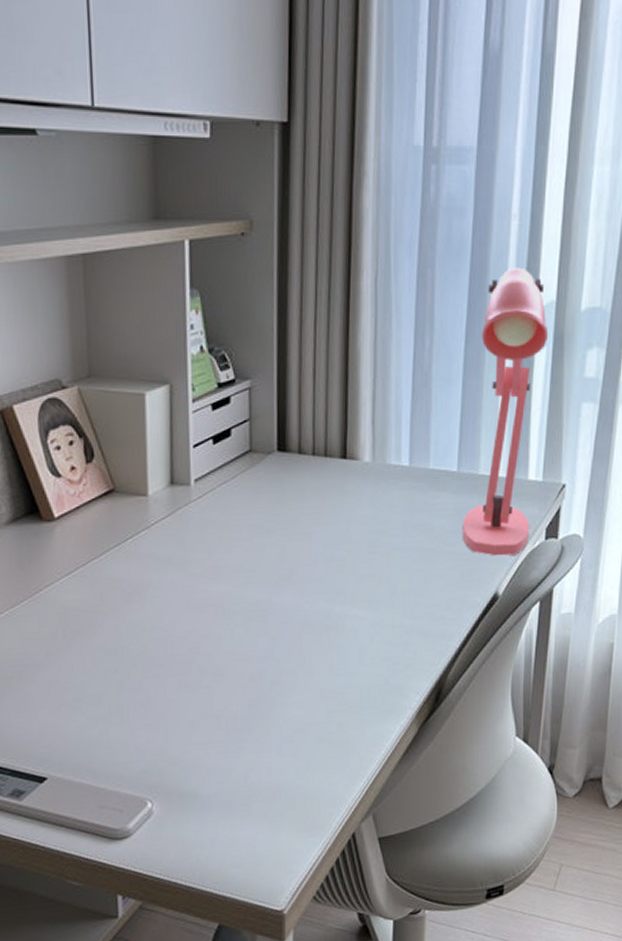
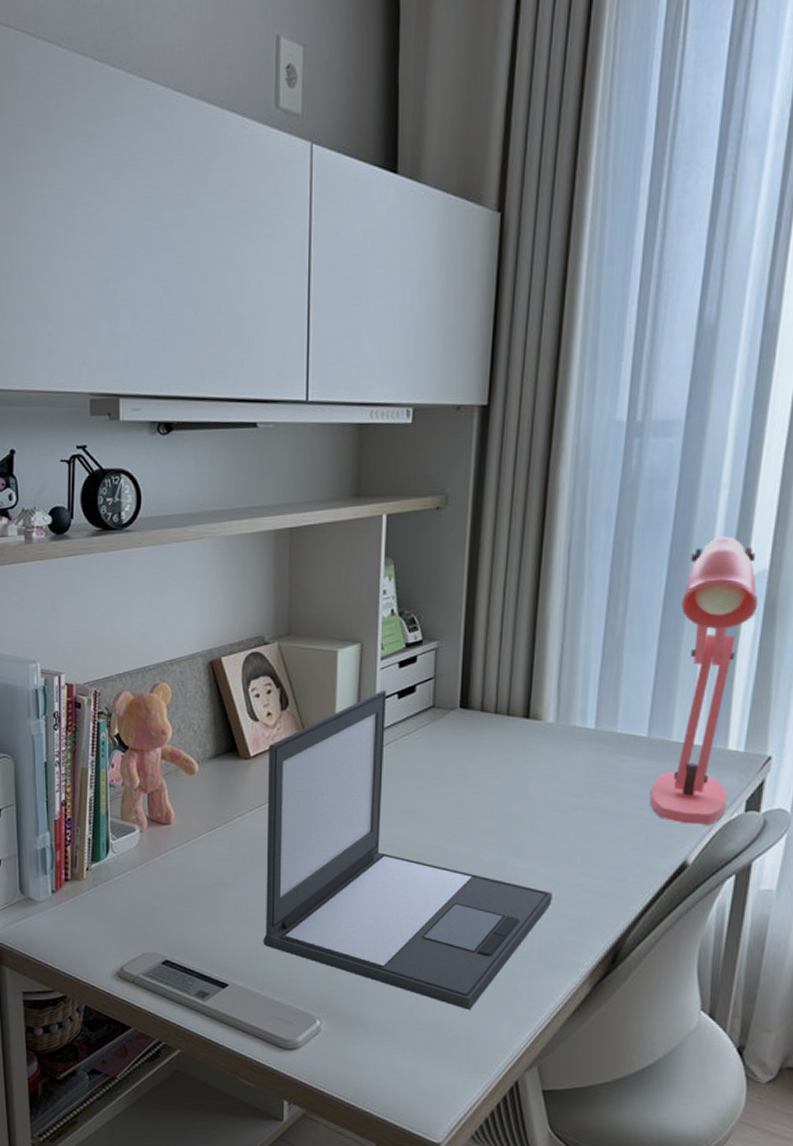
laptop: none [75,436,378,768] -> present [263,691,553,1010]

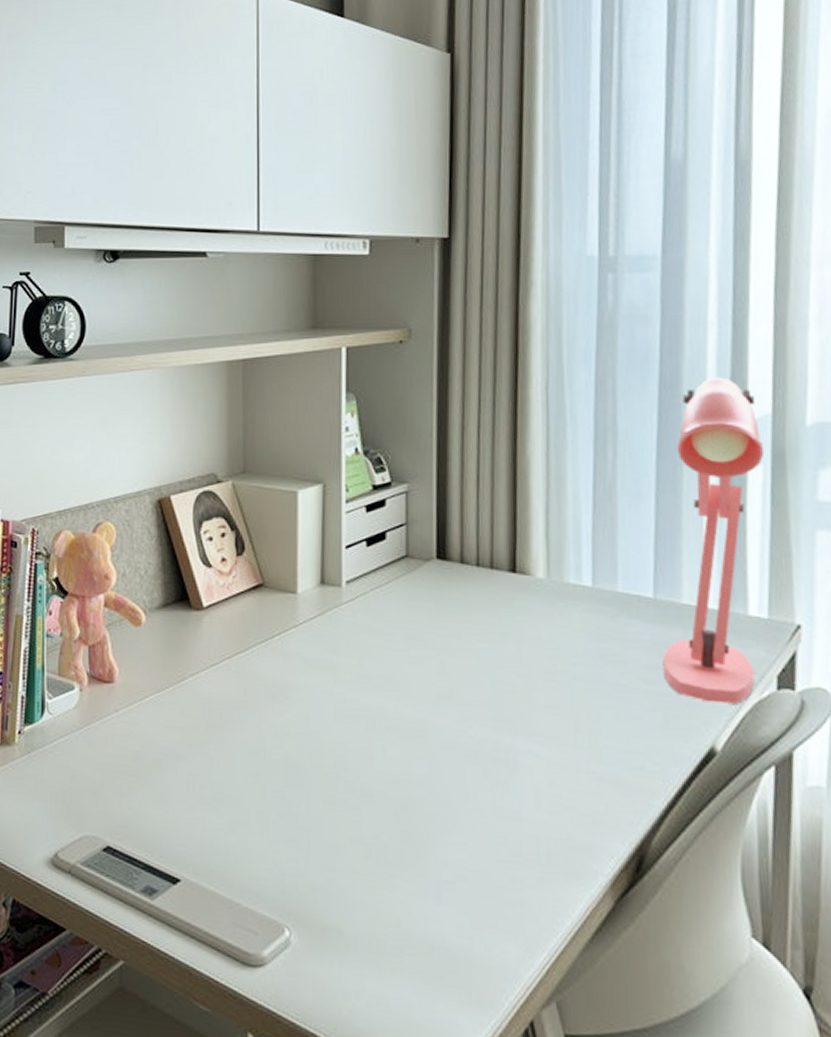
laptop: present [263,691,553,1010] -> none [220,537,559,925]

